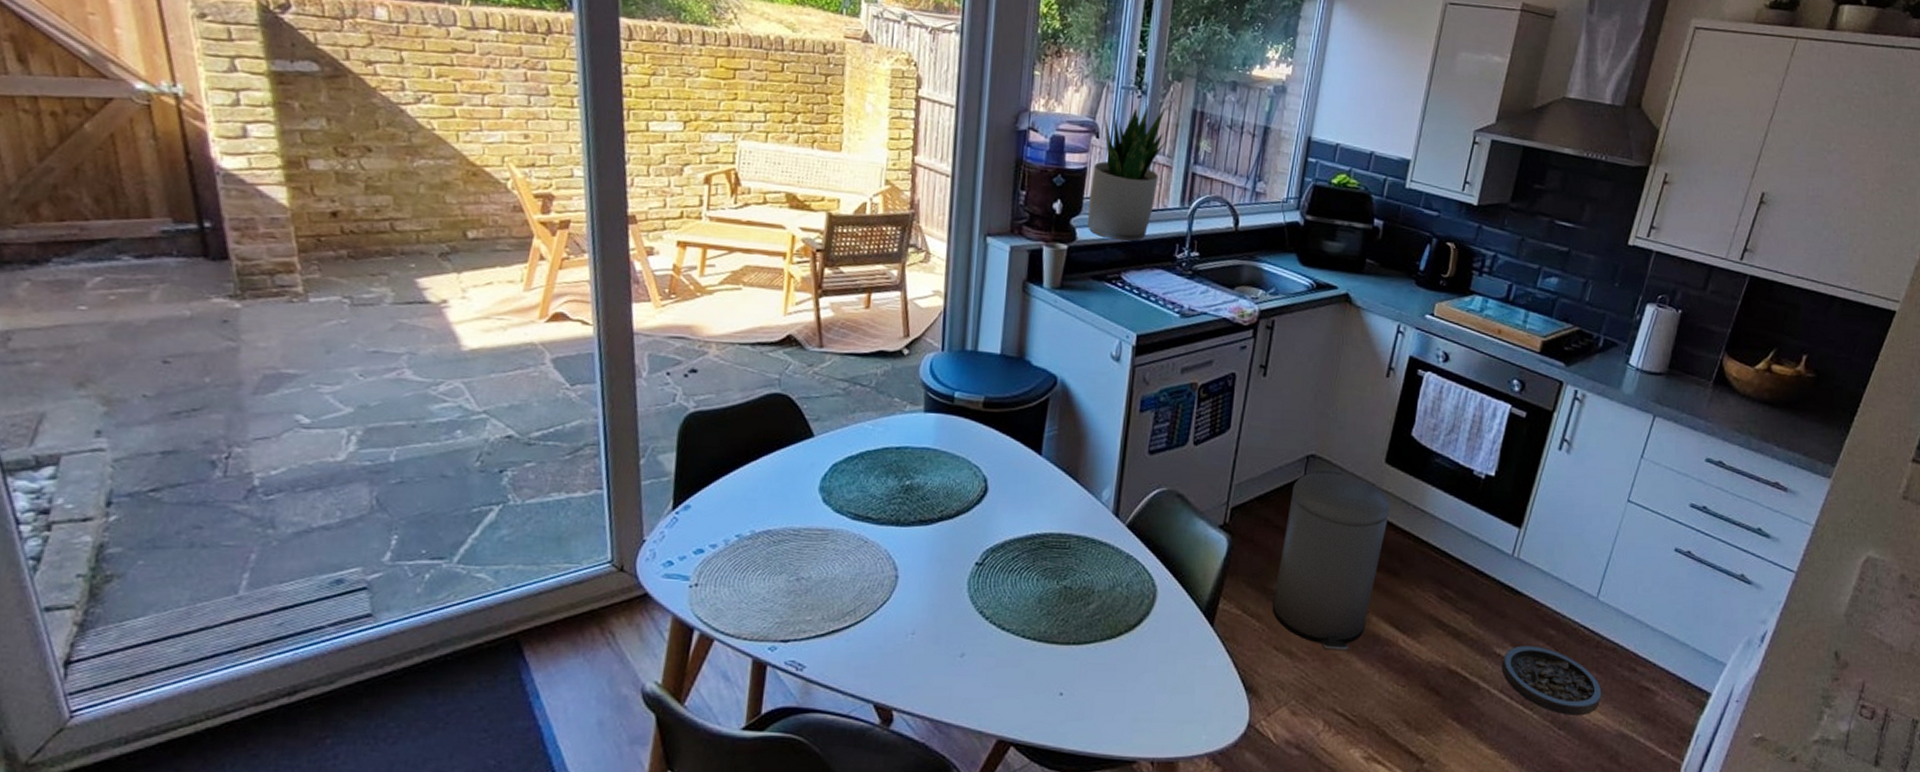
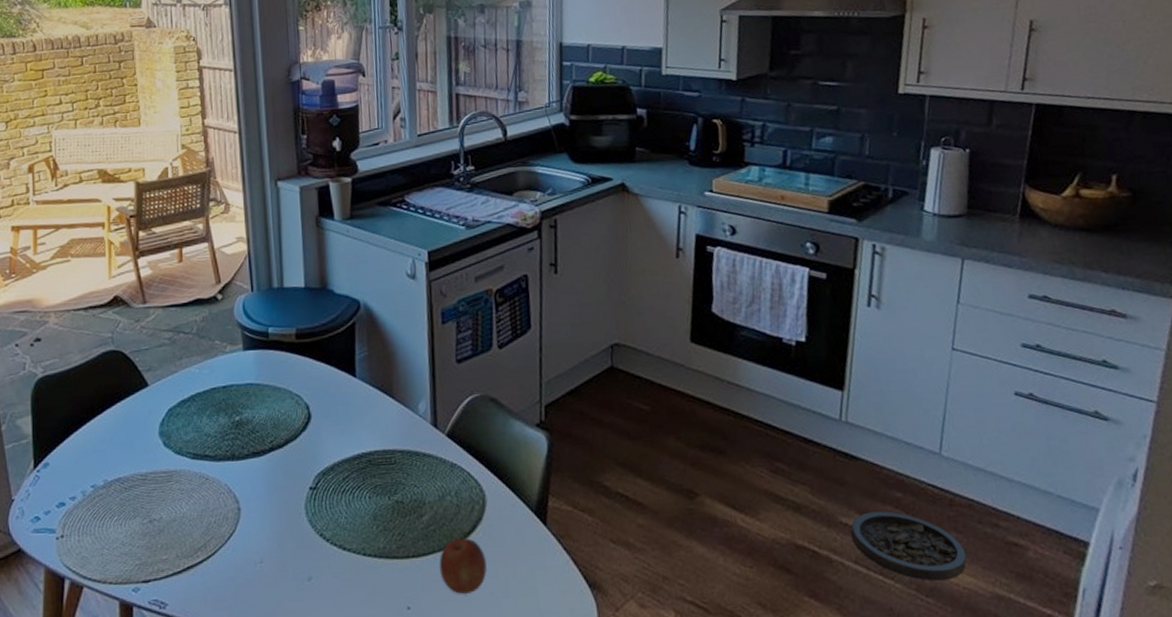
planter: present [1088,106,1168,242] -> none [364,40,429,167]
fruit: none [1098,630,1148,687] -> present [439,538,487,595]
pedal bin: present [1272,467,1391,652] -> none [601,355,705,538]

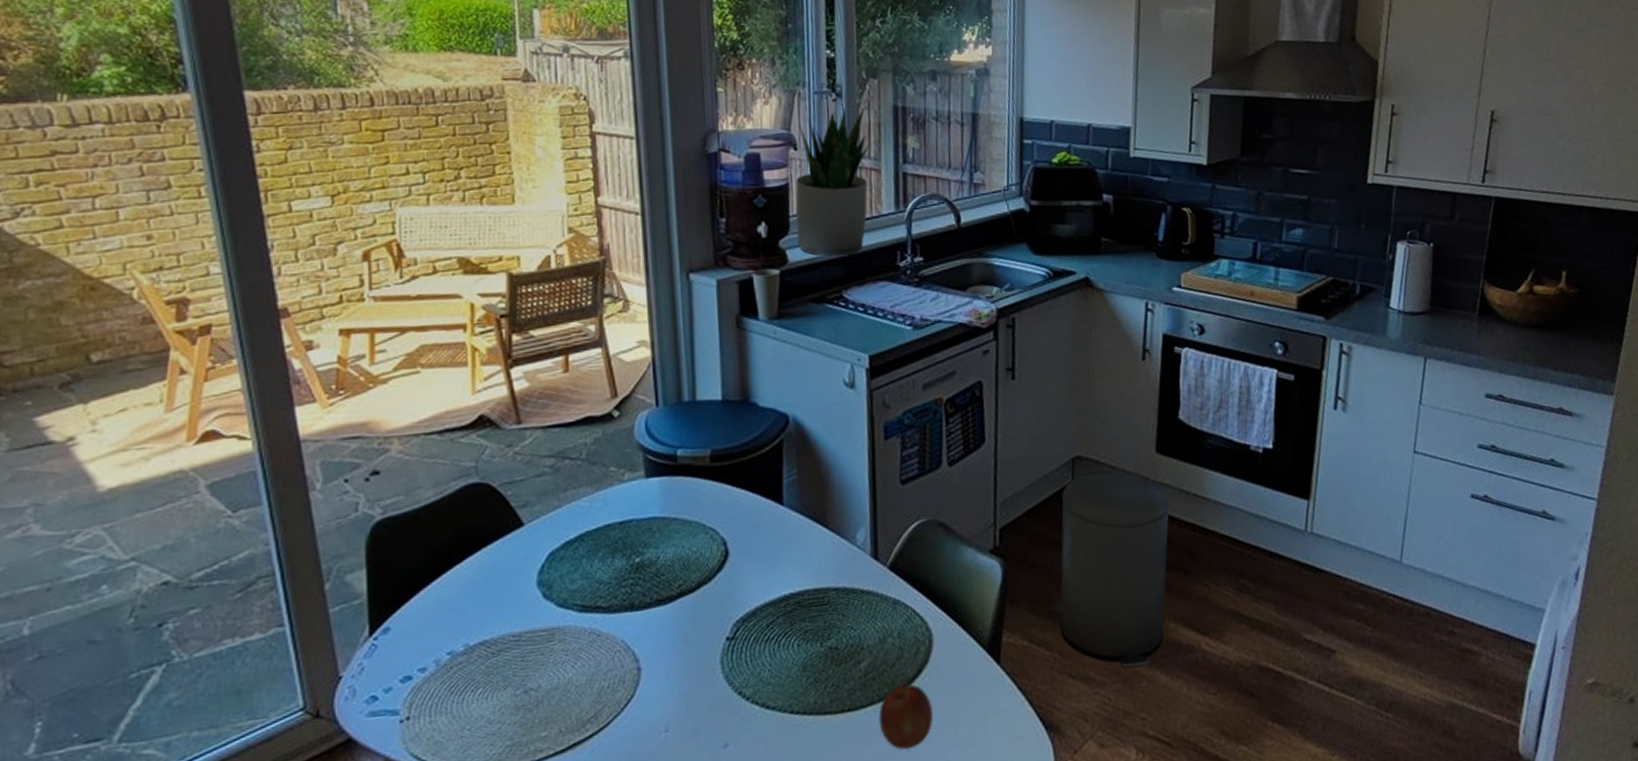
planter: none [364,40,429,167] -> present [795,108,872,258]
pedal bin: none [601,355,705,538] -> present [1059,468,1170,669]
pet bowl: present [851,511,967,581] -> none [1314,624,1424,695]

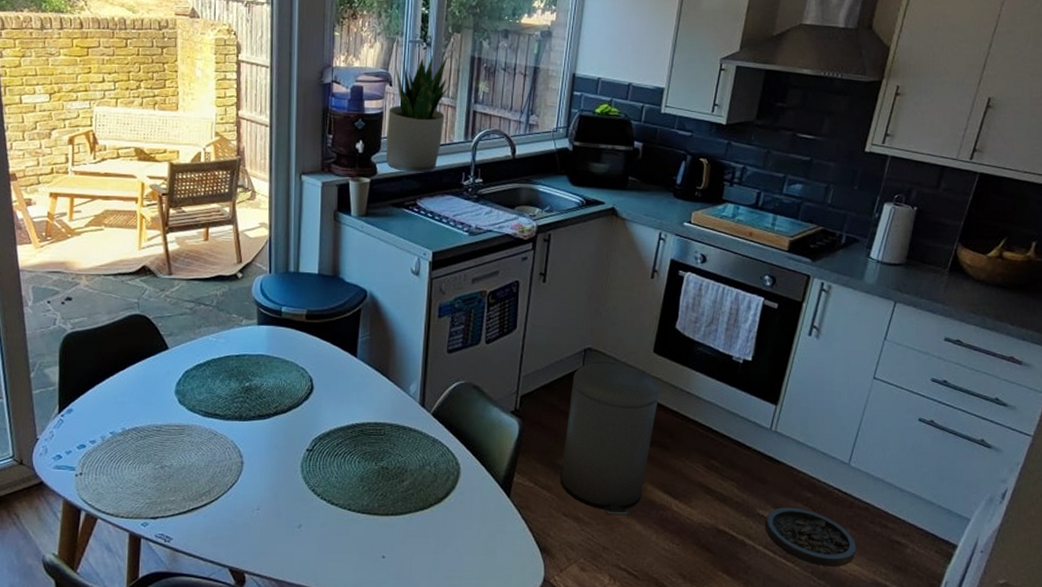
fruit: present [878,684,933,750] -> none [413,502,455,550]
pet bowl: none [1314,624,1424,695] -> present [765,507,857,567]

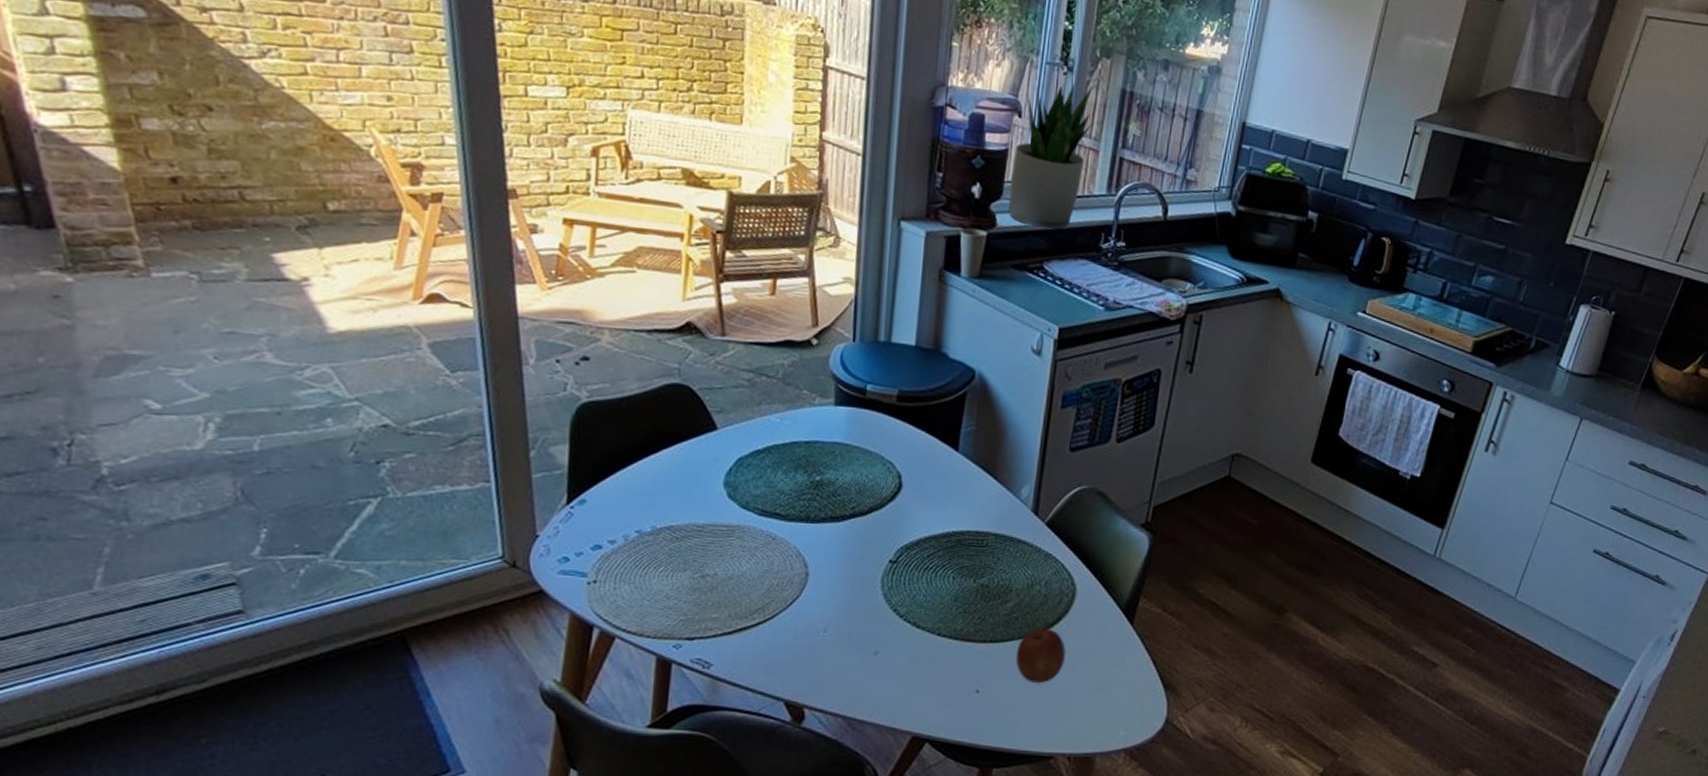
fruit: none [413,502,455,550] -> present [1015,628,1066,684]
pedal bin: present [560,359,660,516] -> none [1192,466,1315,650]
pet bowl: present [765,507,857,567] -> none [1418,644,1515,711]

